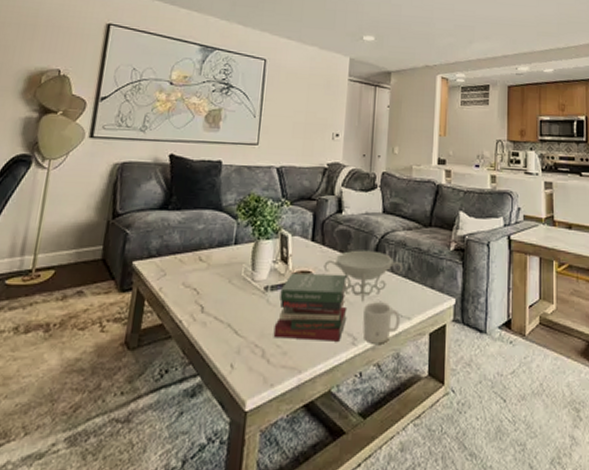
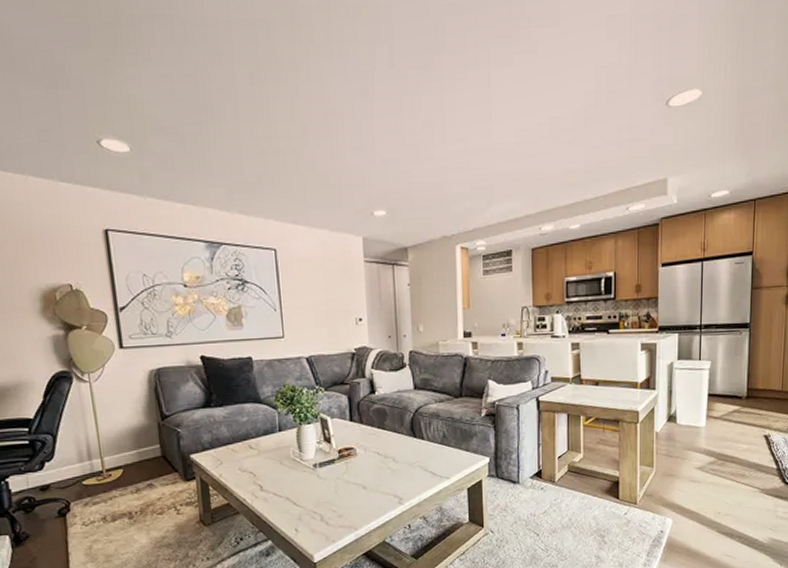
books: present [273,272,348,342] -> none [327,447,392,505]
decorative bowl: present [323,250,403,302] -> none [364,424,439,468]
mug: present [362,302,401,344] -> none [406,467,441,502]

